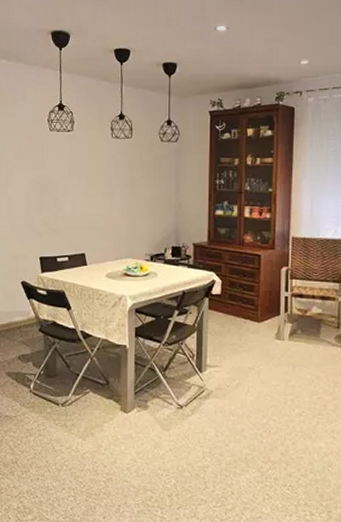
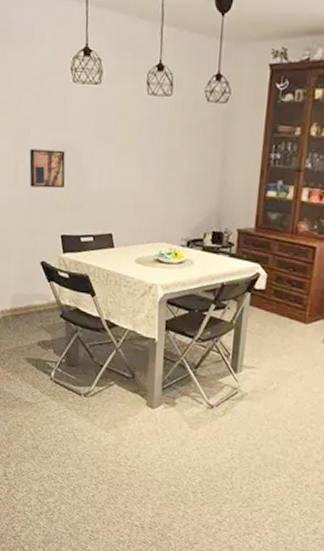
wall art: none [12,185,43,217] -> present [29,148,65,189]

